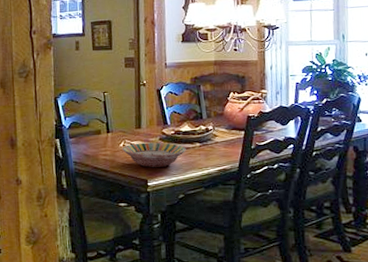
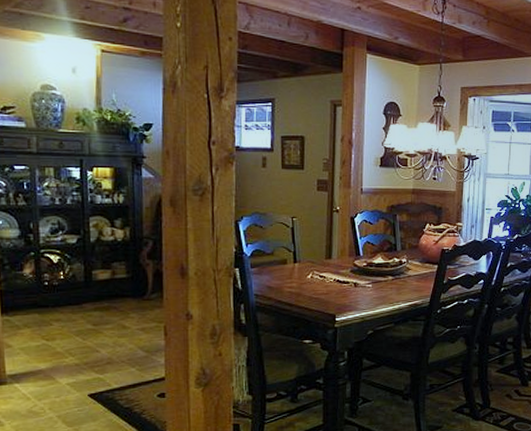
serving bowl: present [122,142,186,167] -> none [309,274,378,301]

